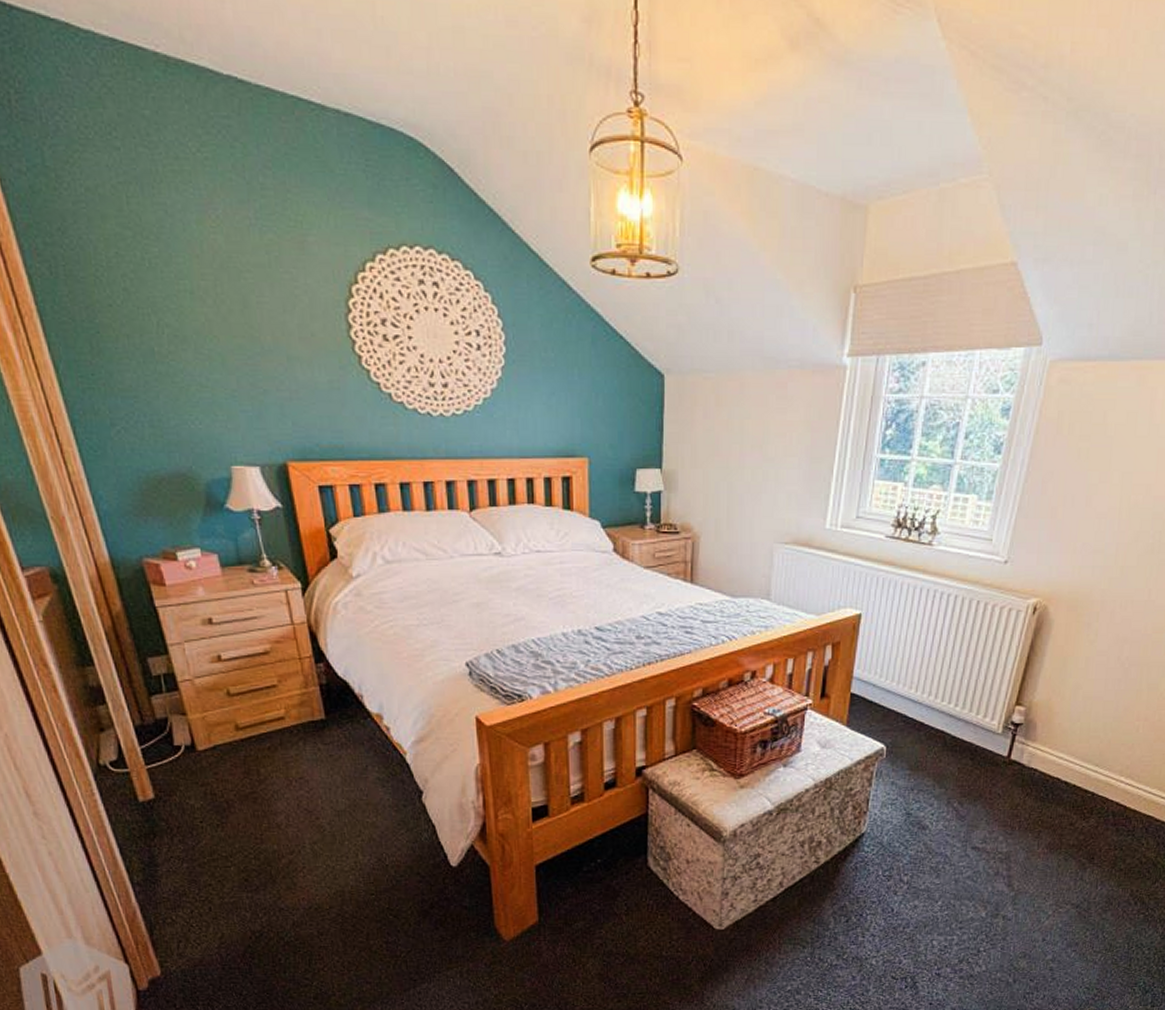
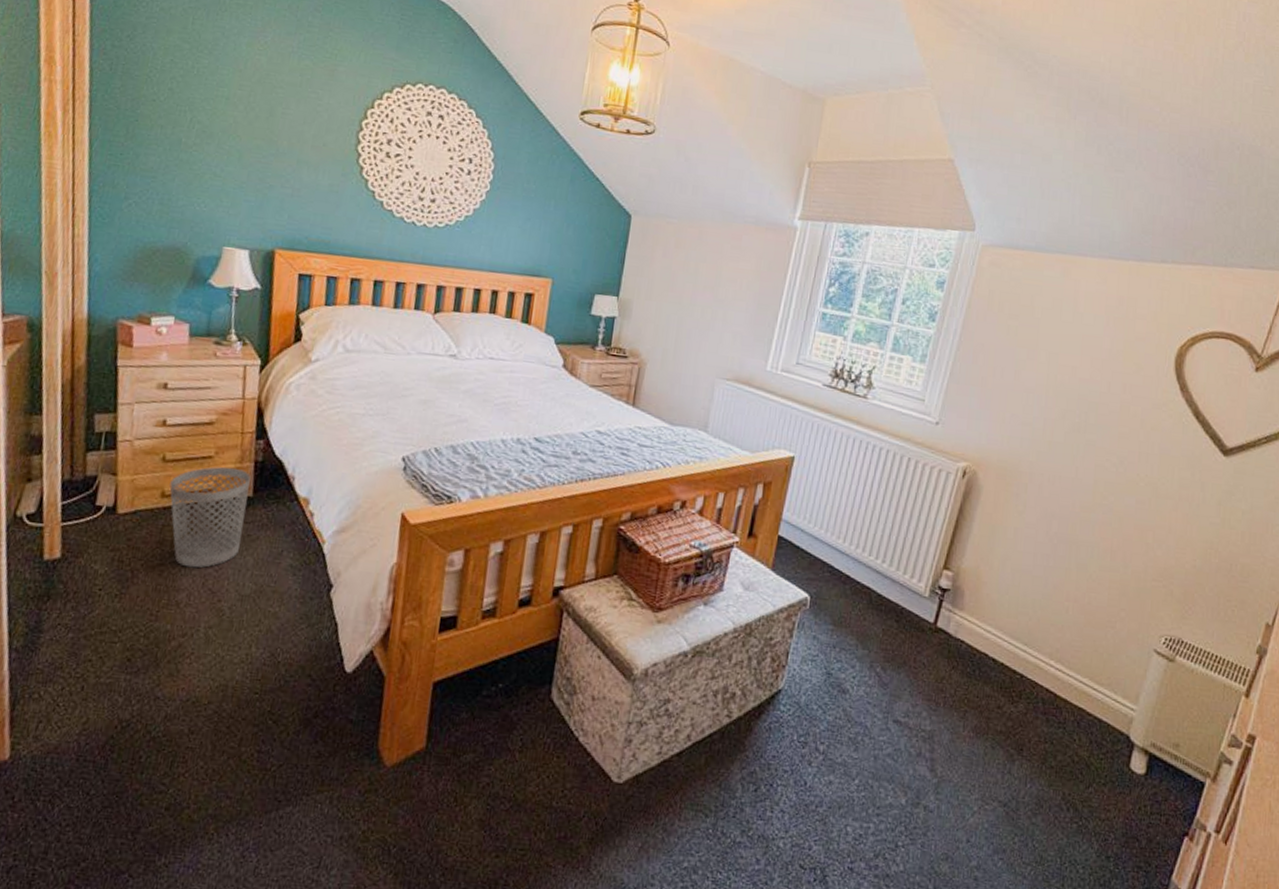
wastebasket: none [241,693,325,792] -> present [169,466,251,568]

